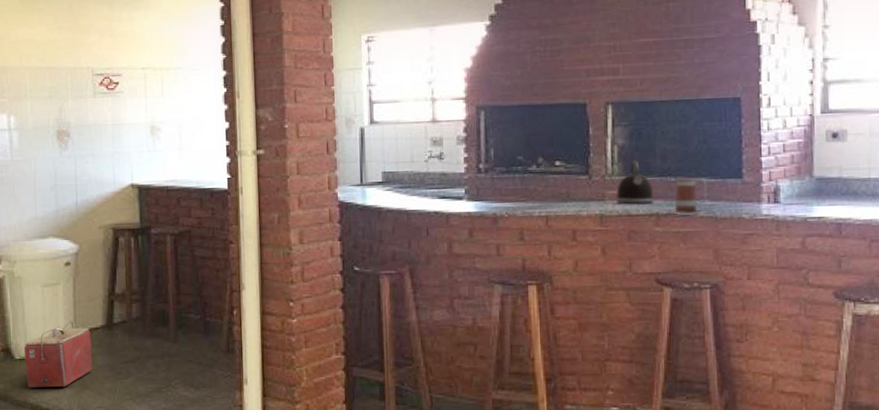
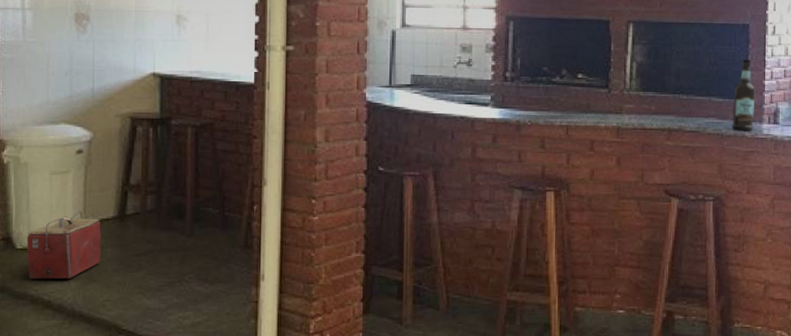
kettle: present [615,159,654,206] -> none [632,76,667,120]
beer mug: present [675,178,707,214] -> none [686,97,716,130]
root beer: none [726,135,752,214] -> present [732,59,756,133]

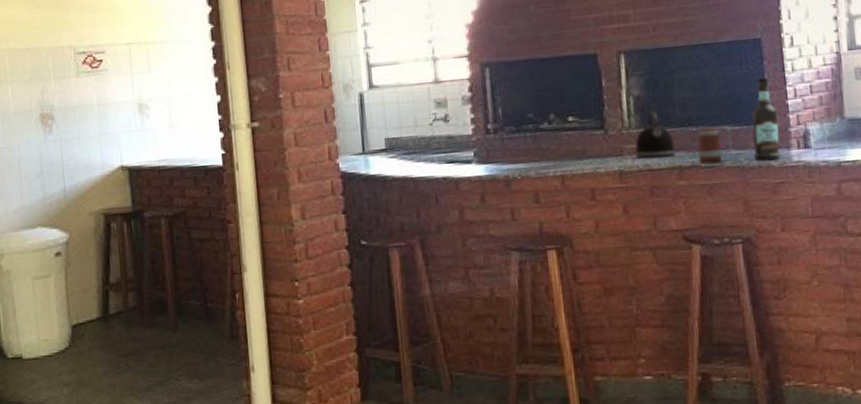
cooler: present [27,211,101,279] -> none [17,314,90,388]
kettle: none [632,76,667,120] -> present [634,110,676,160]
beer mug: none [686,97,716,130] -> present [698,126,732,165]

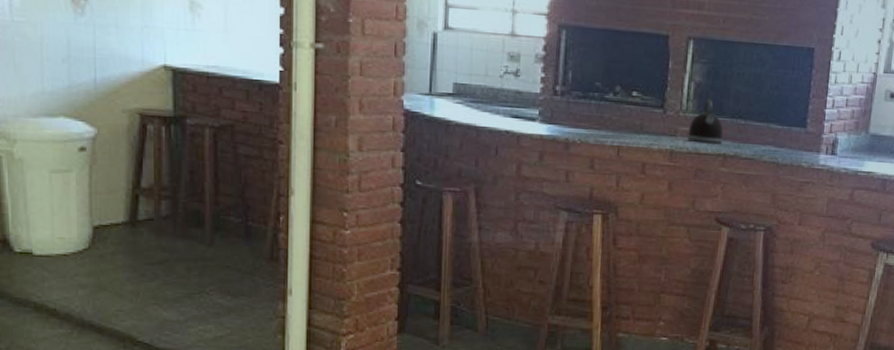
beer mug: present [698,126,732,165] -> none [741,122,774,157]
root beer: present [751,78,781,162] -> none [788,85,816,163]

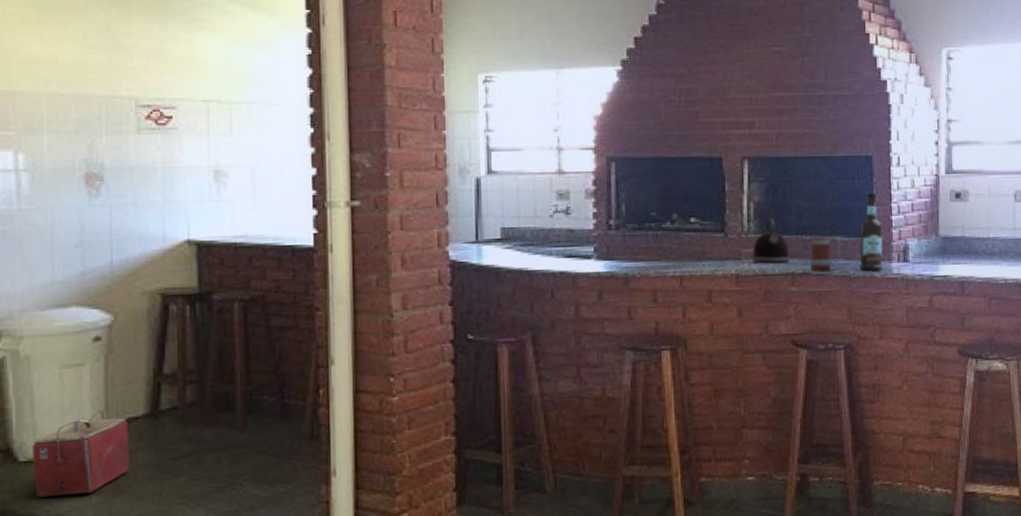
cooler: none [27,213,111,287] -> present [33,410,130,498]
beer mug: none [741,122,774,157] -> present [810,237,841,273]
root beer: none [788,85,816,163] -> present [859,194,883,273]

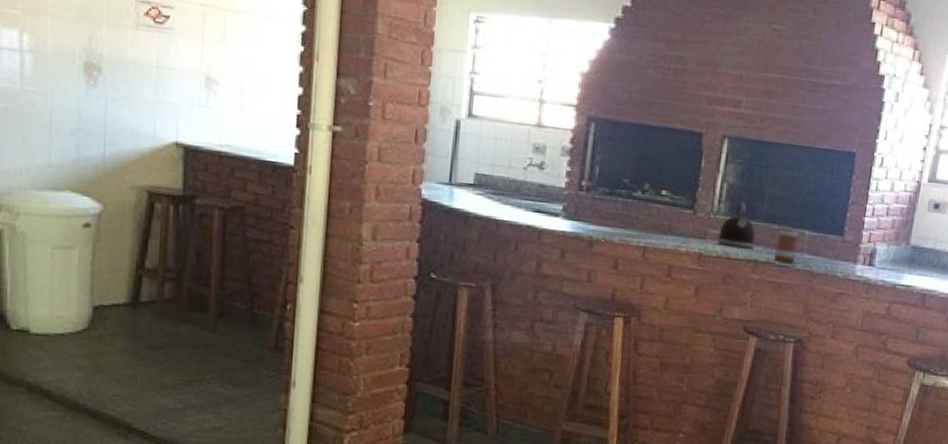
cooler: present [33,410,130,498] -> none [23,292,111,369]
root beer: present [859,194,883,273] -> none [823,191,854,273]

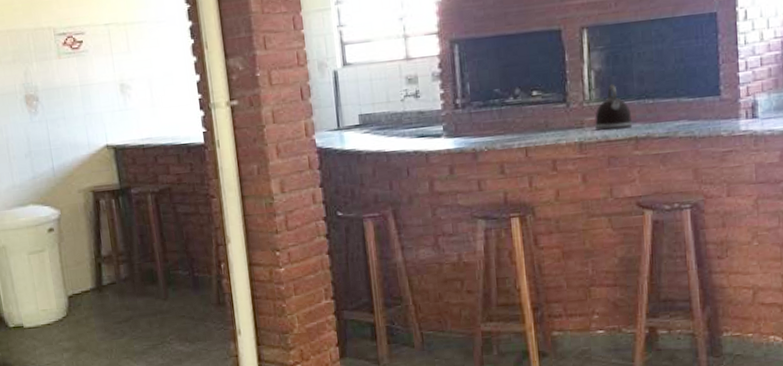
beer mug: present [774,228,809,265] -> none [653,98,685,136]

